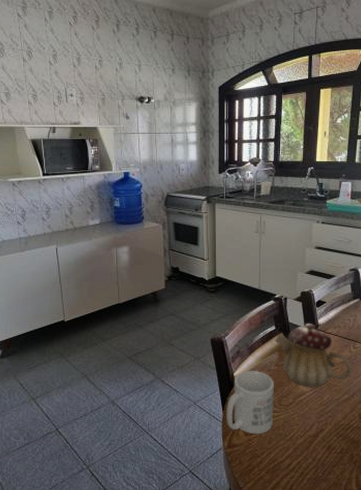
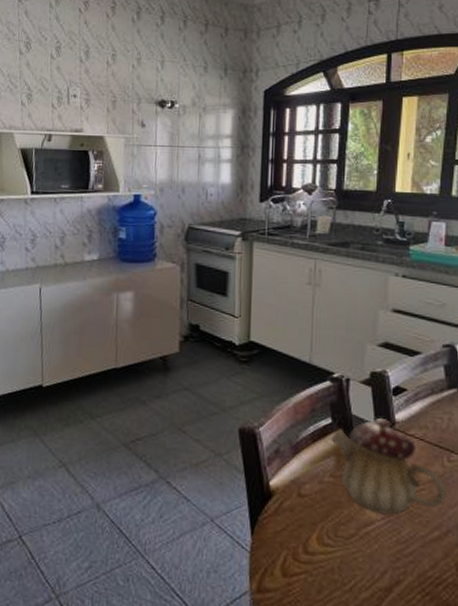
mug: present [226,370,275,435] -> none [256,479,329,578]

